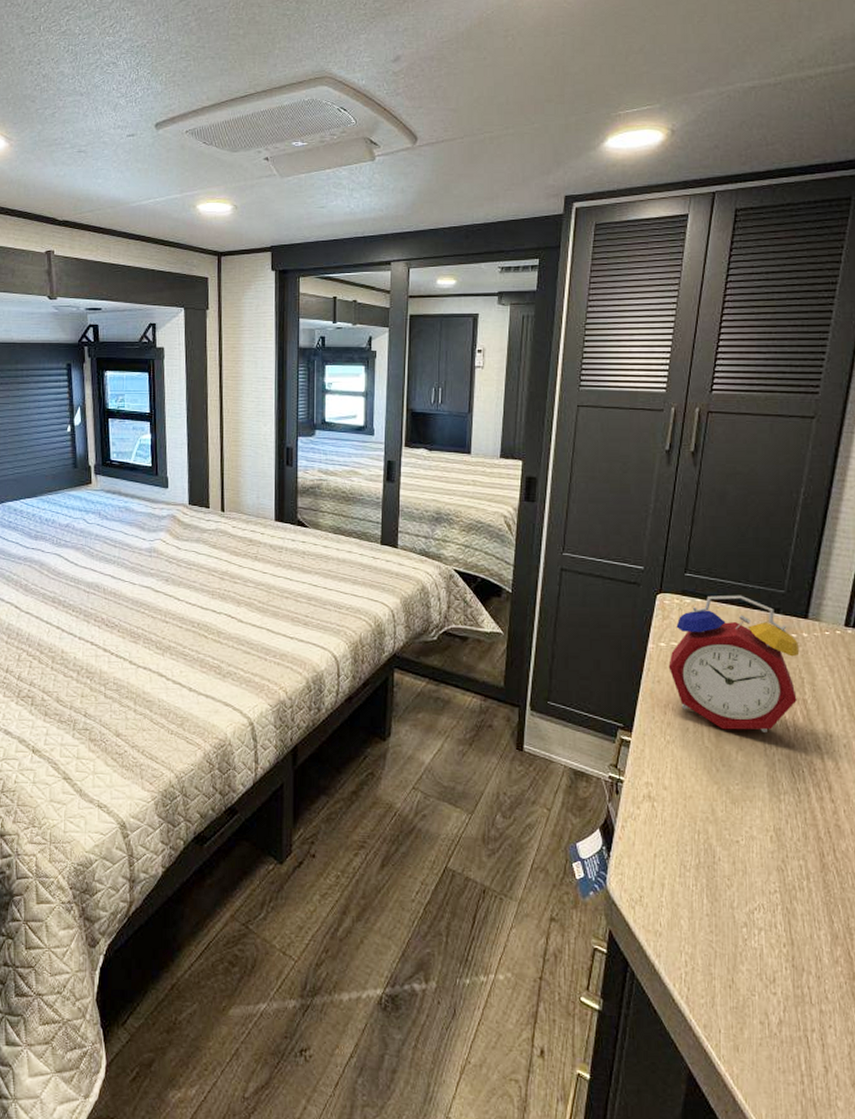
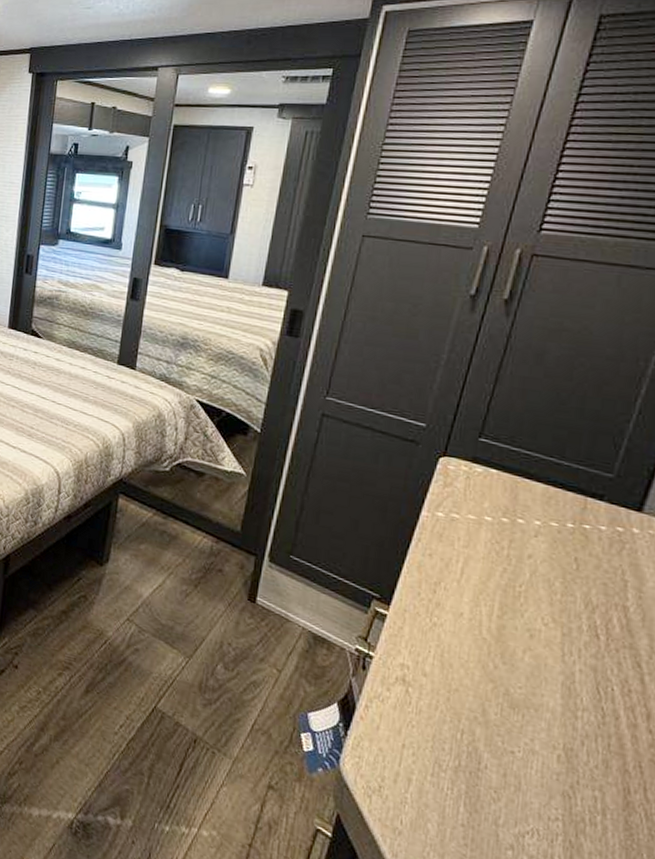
alarm clock: present [668,595,798,732] -> none [445,467,625,636]

